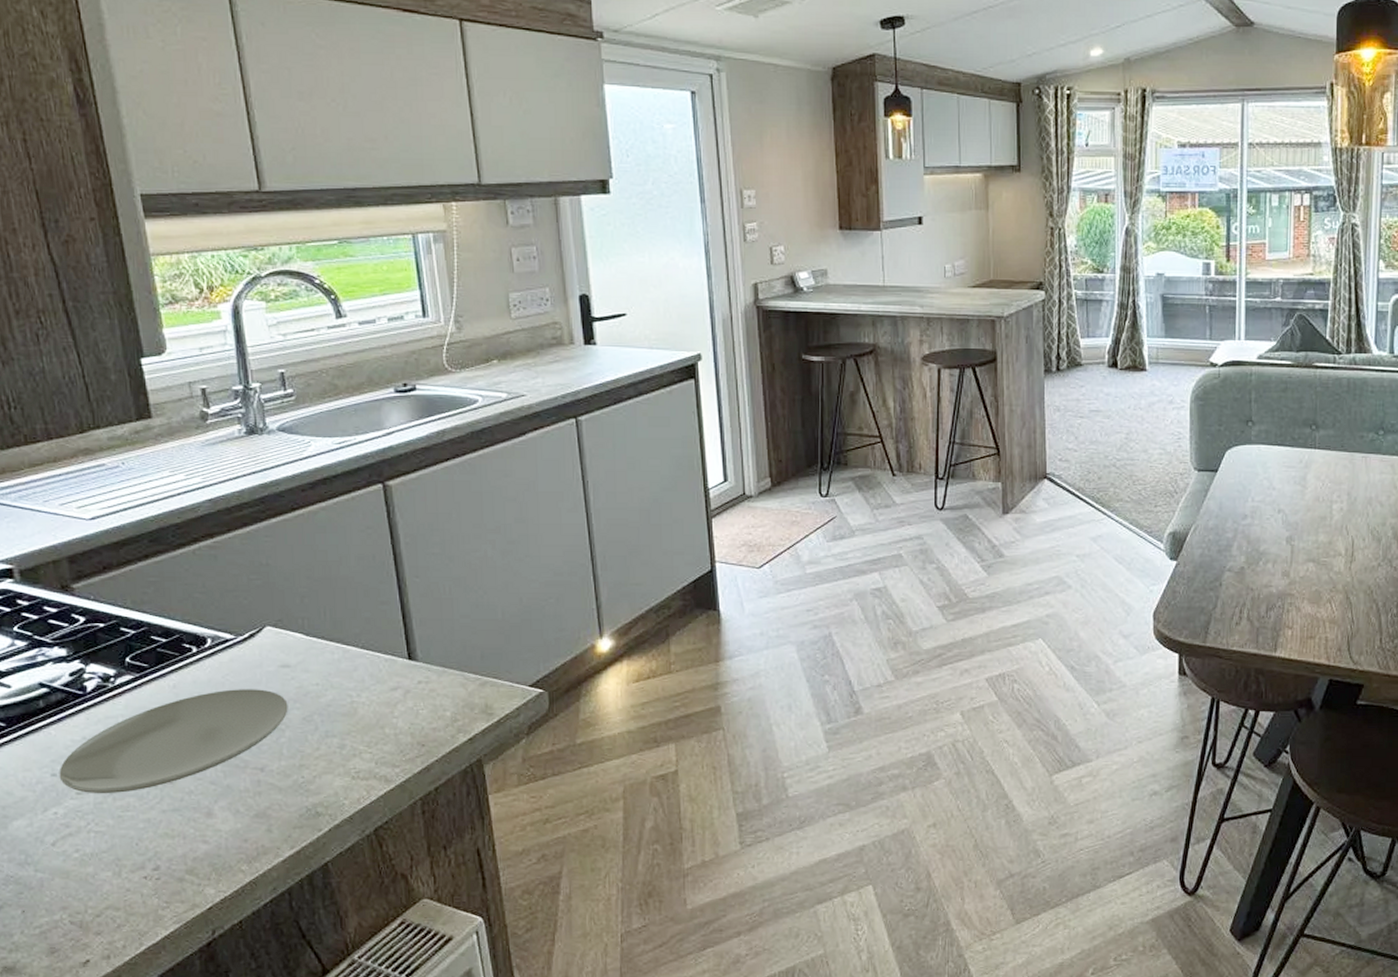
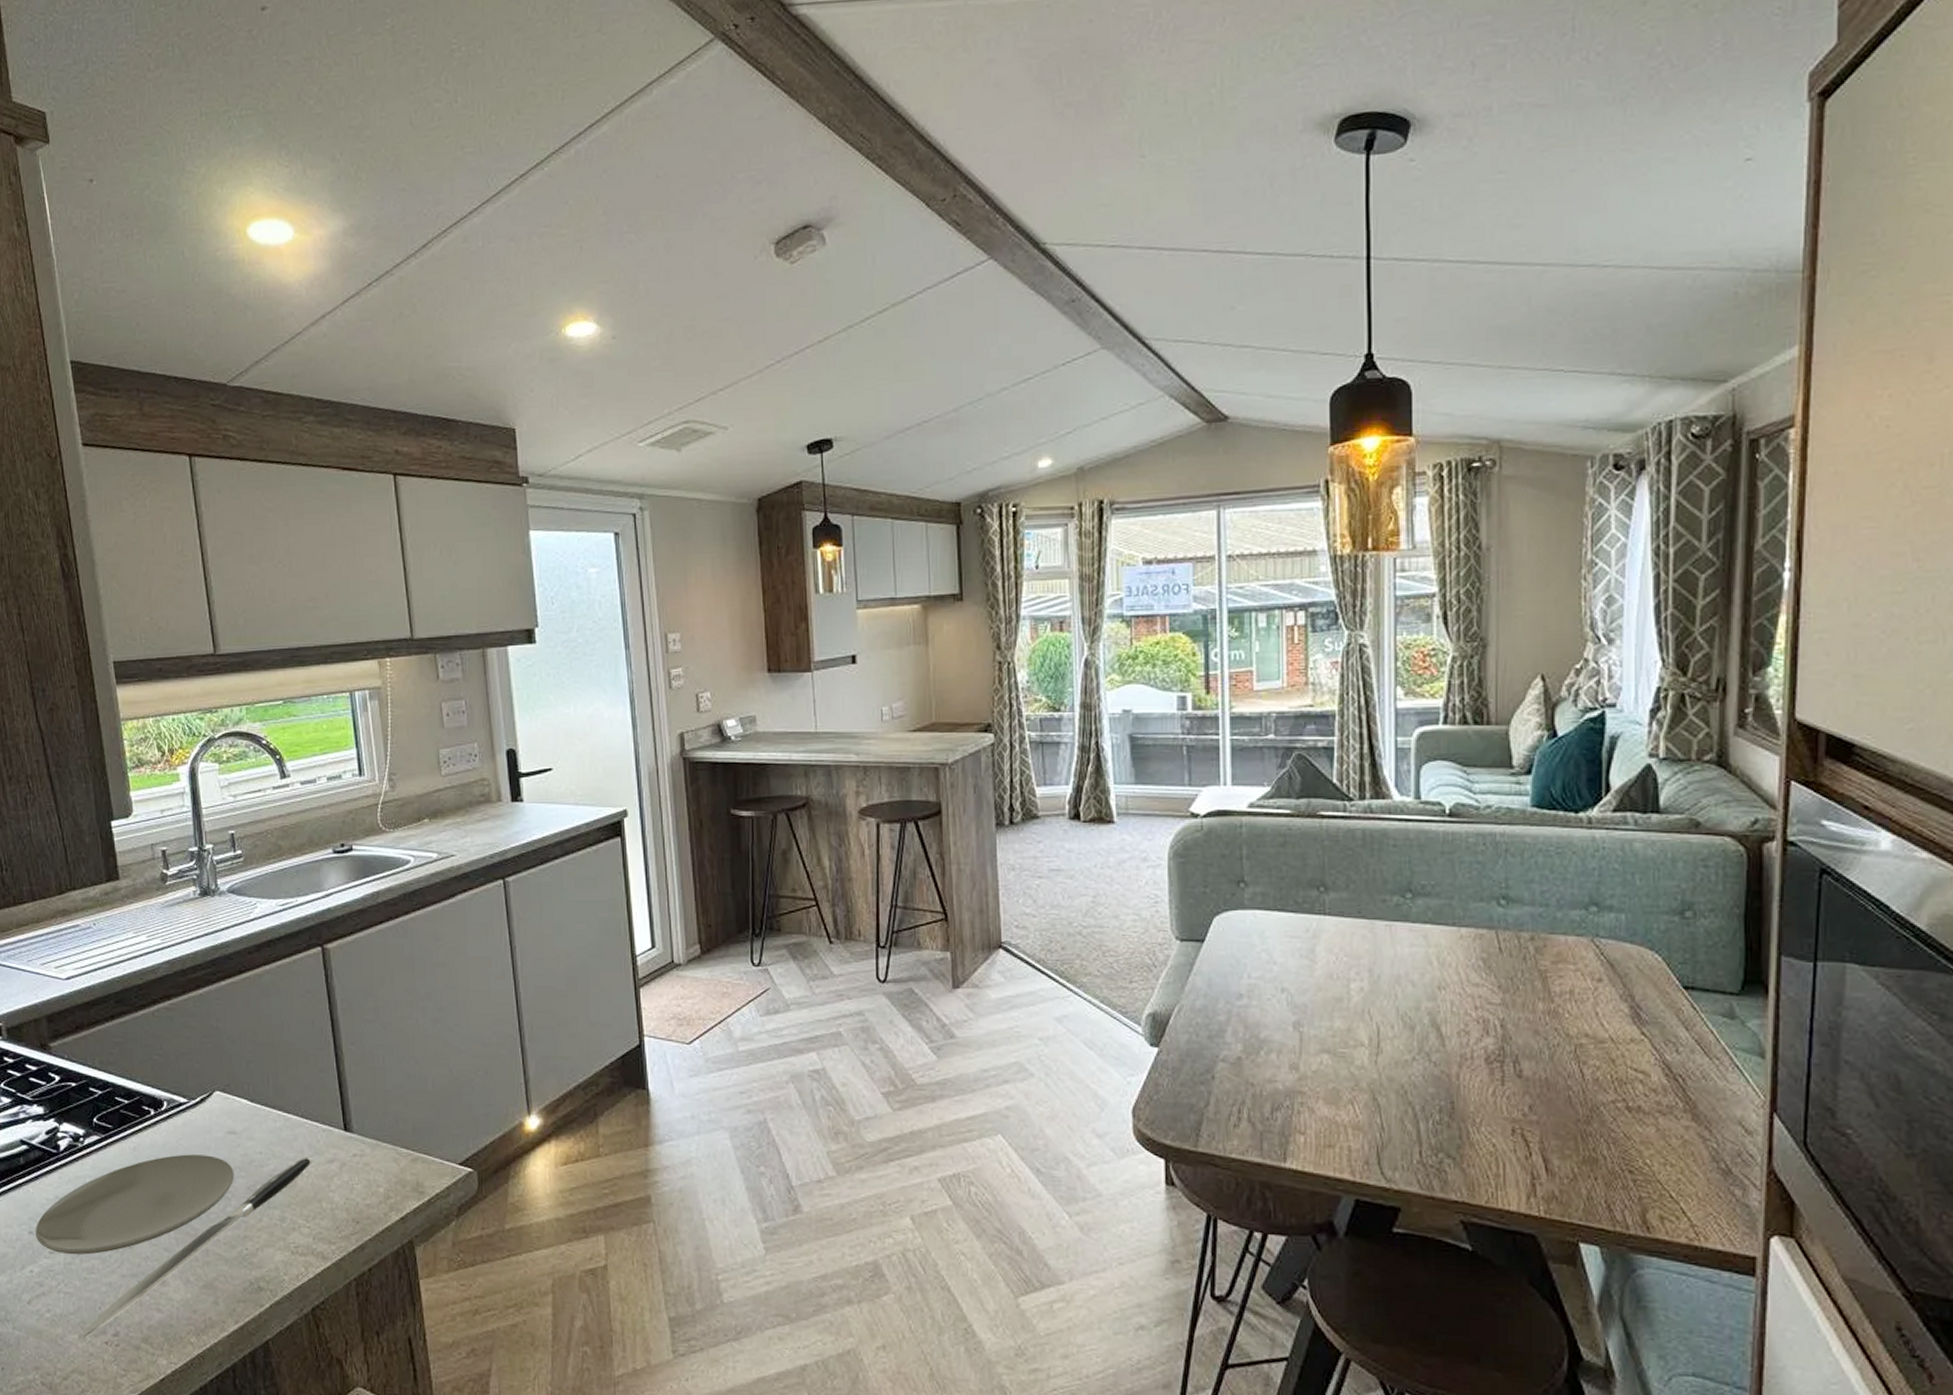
knife: none [113,686,374,877] -> present [79,1157,312,1340]

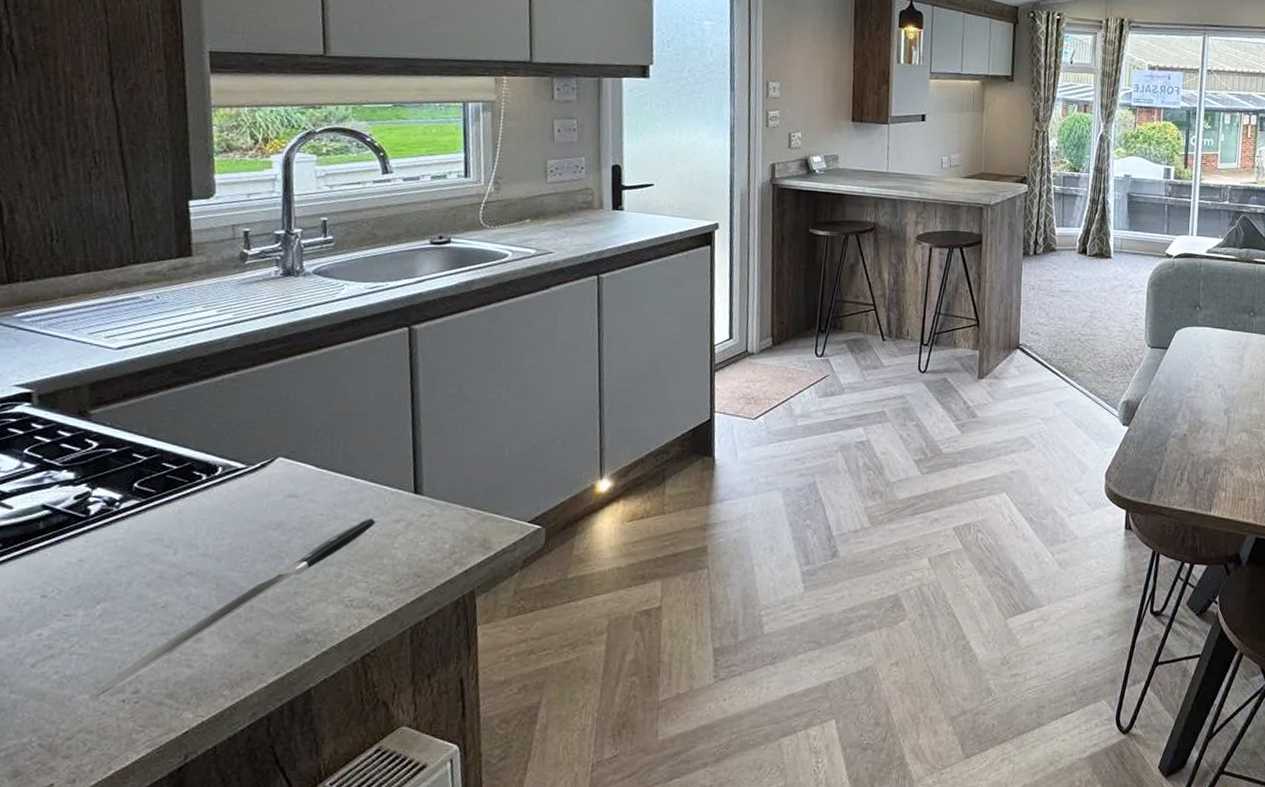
plate: present [35,1154,234,1255] -> none [49,517,291,617]

